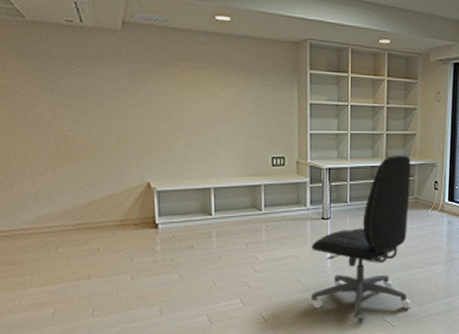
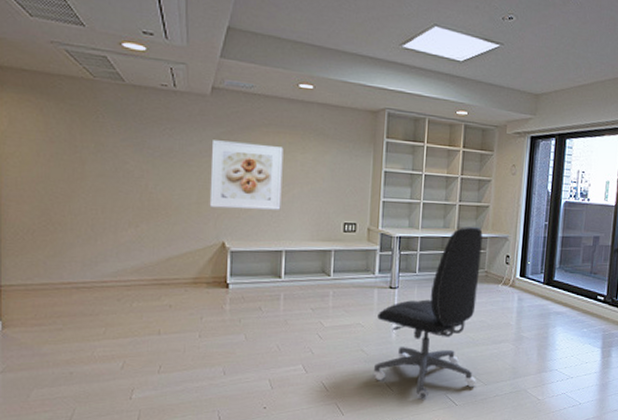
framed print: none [126,77,206,148] -> present [209,140,284,210]

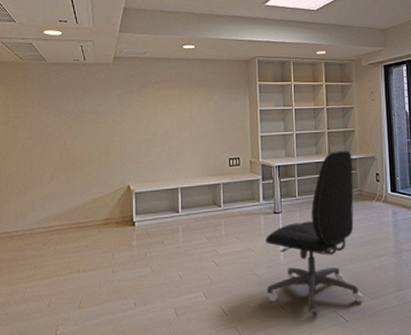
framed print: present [209,140,284,210] -> none [115,98,175,156]

